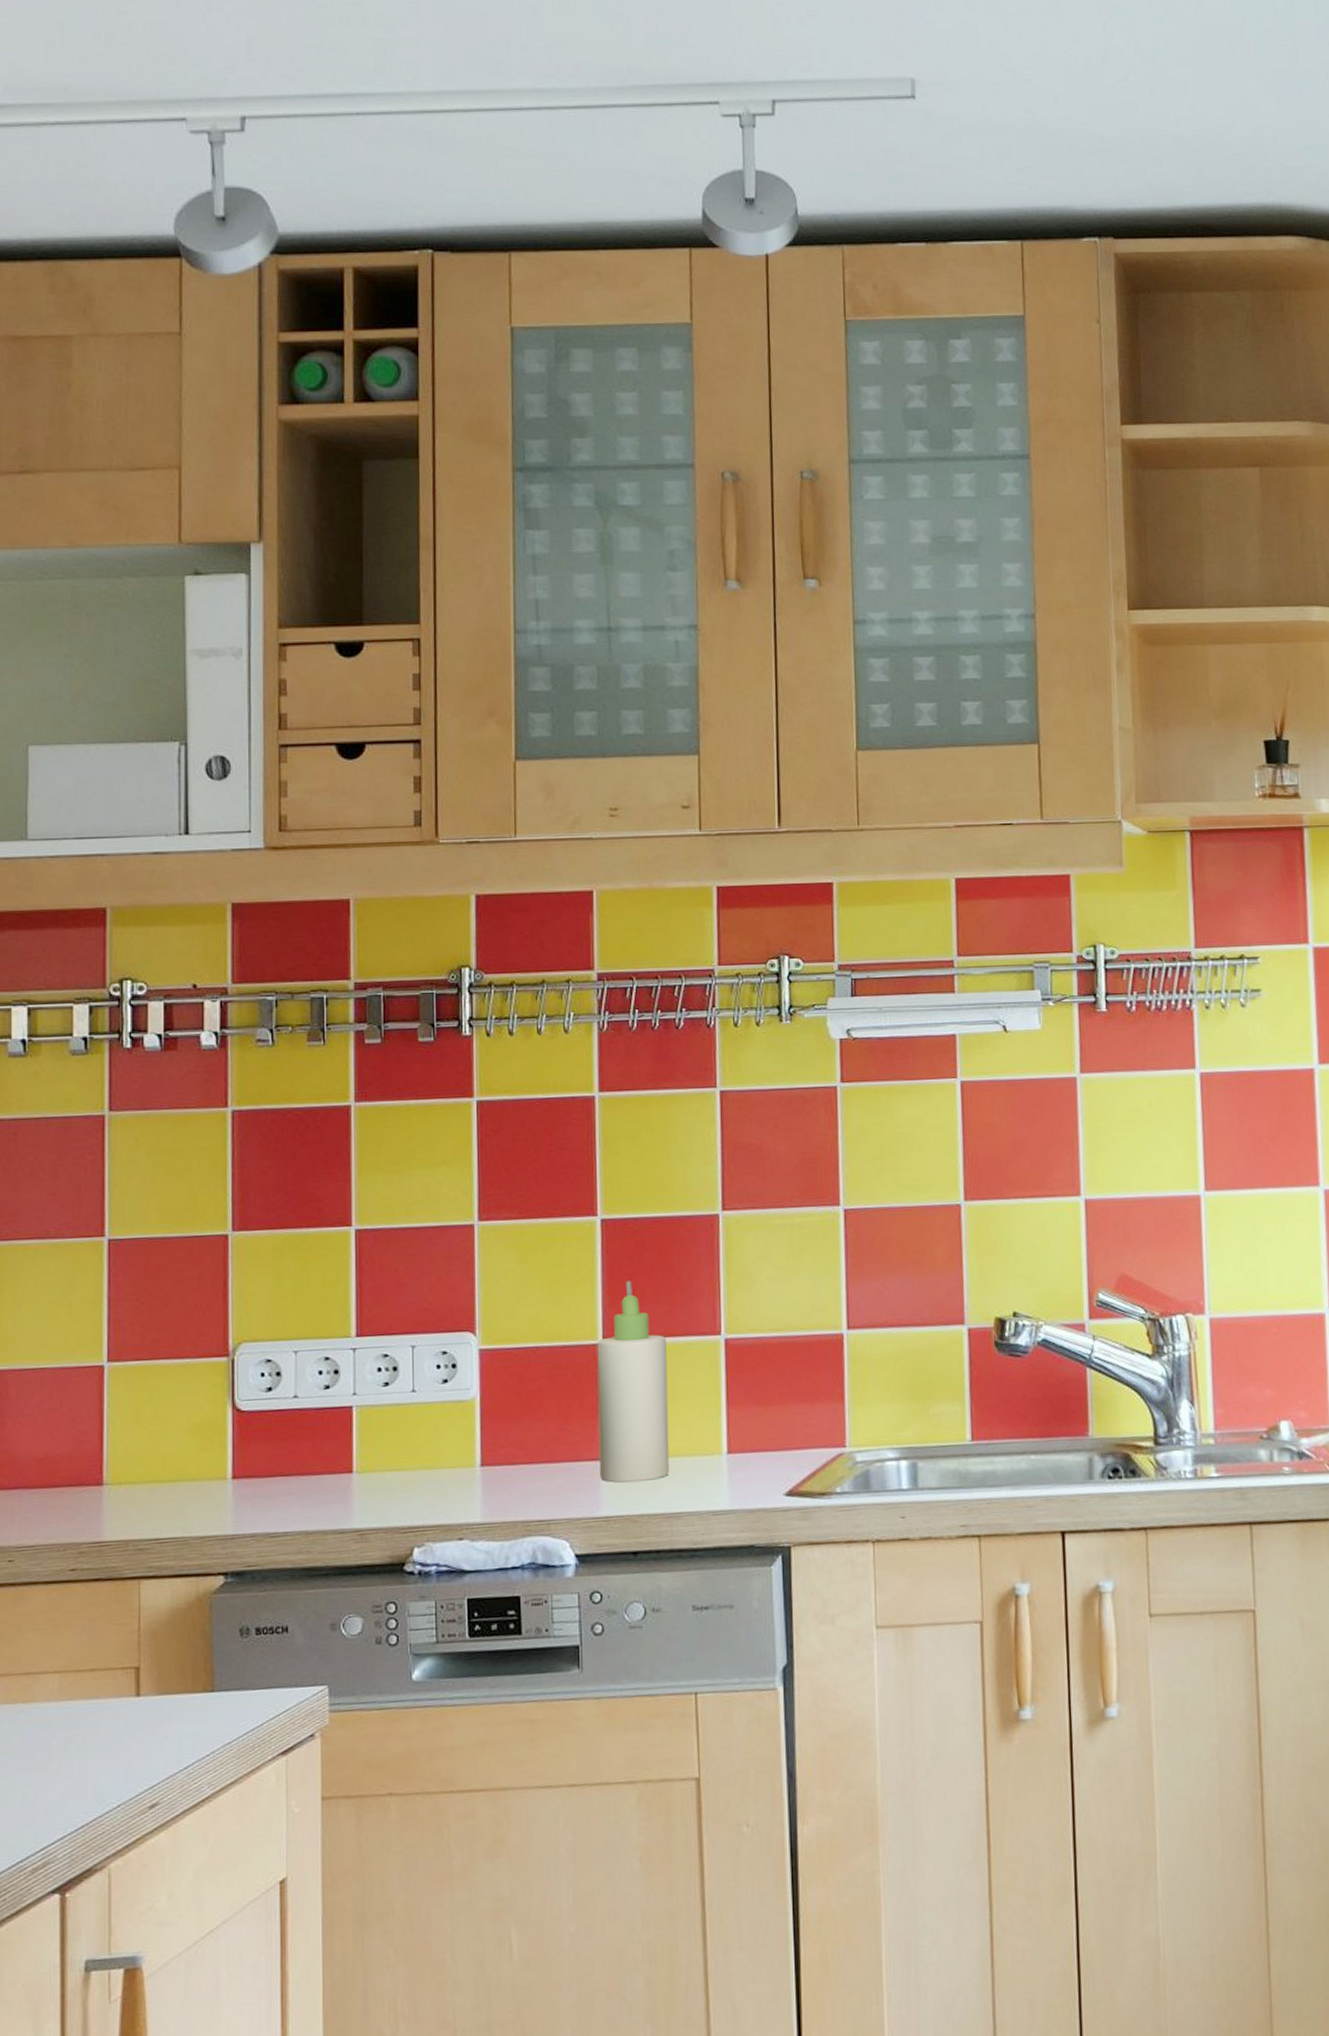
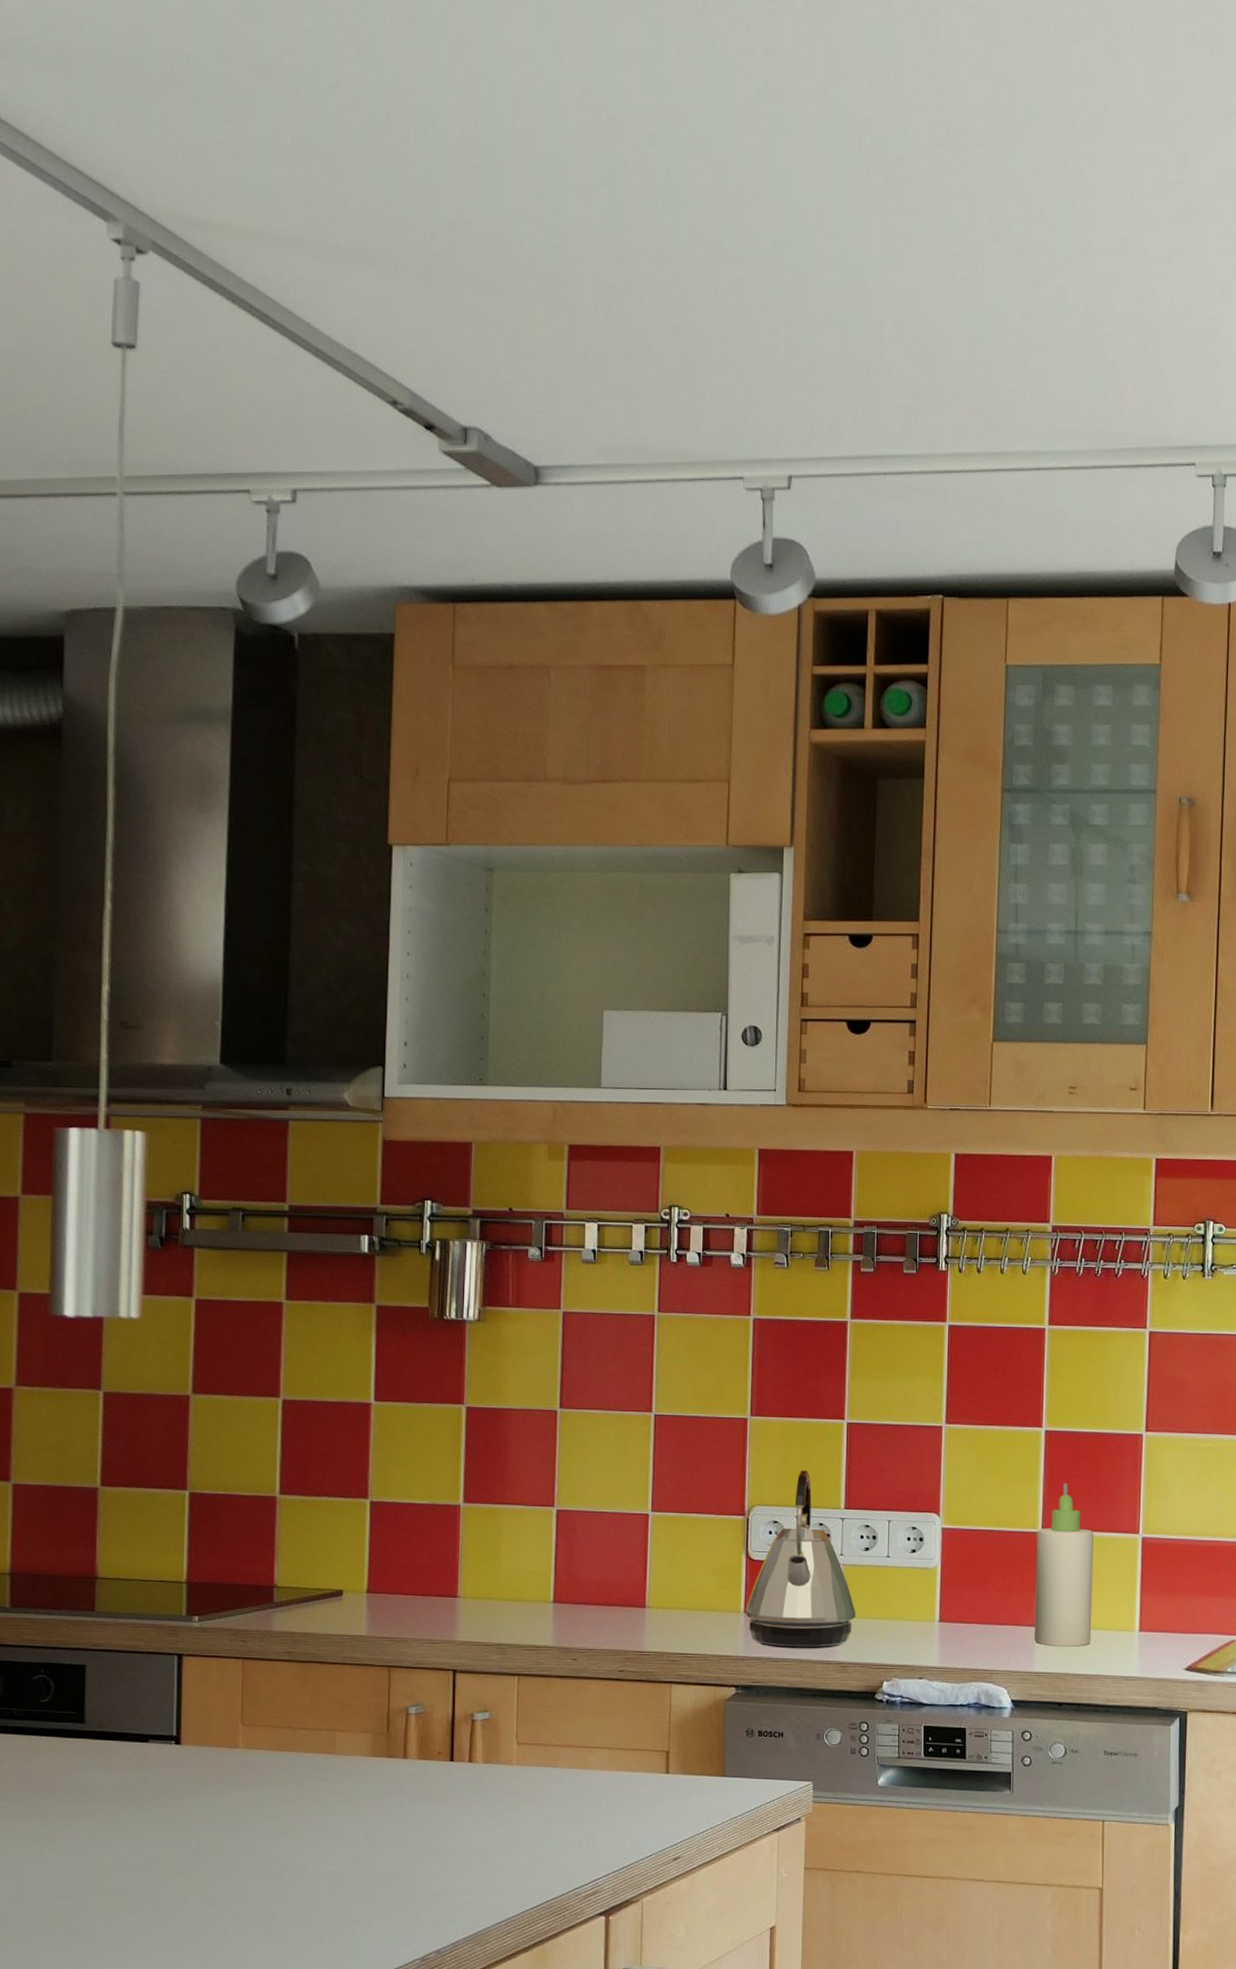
kettle: none [234,1292,376,1520] -> present [746,1470,856,1649]

